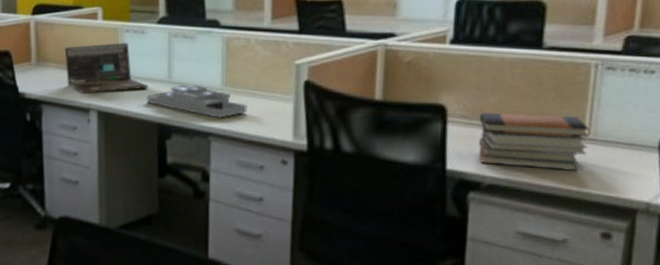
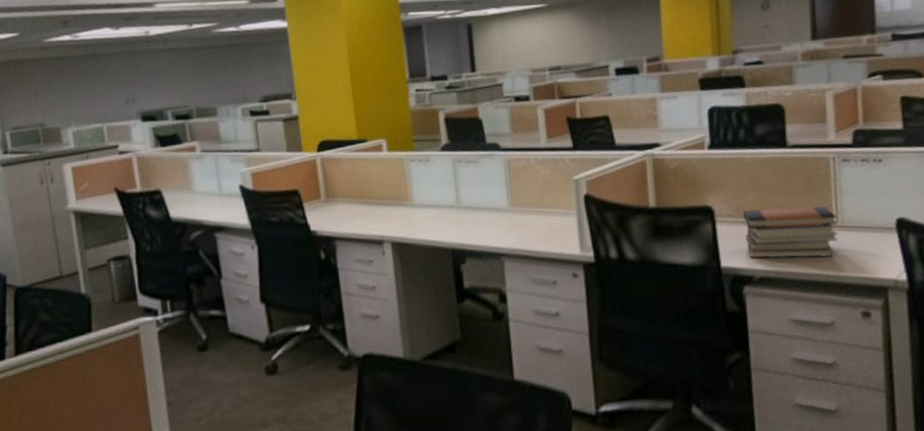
laptop: present [64,43,148,94] -> none [352,172,439,226]
desk organizer: present [147,84,247,118] -> none [438,208,535,238]

